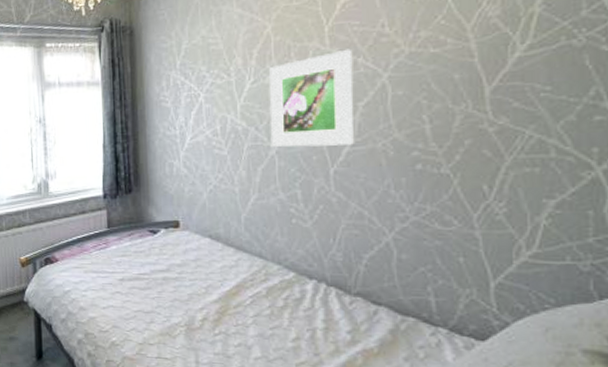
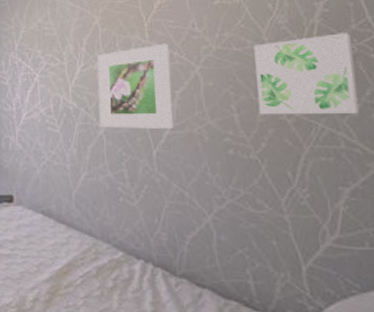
wall art: none [455,21,579,124] -> present [253,33,359,115]

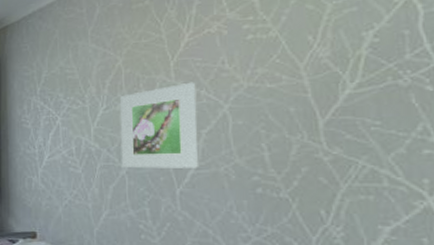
wall art: present [253,33,359,115] -> none [289,64,408,153]

